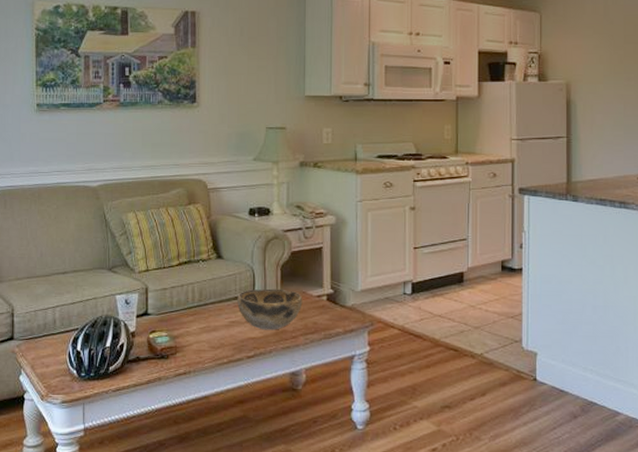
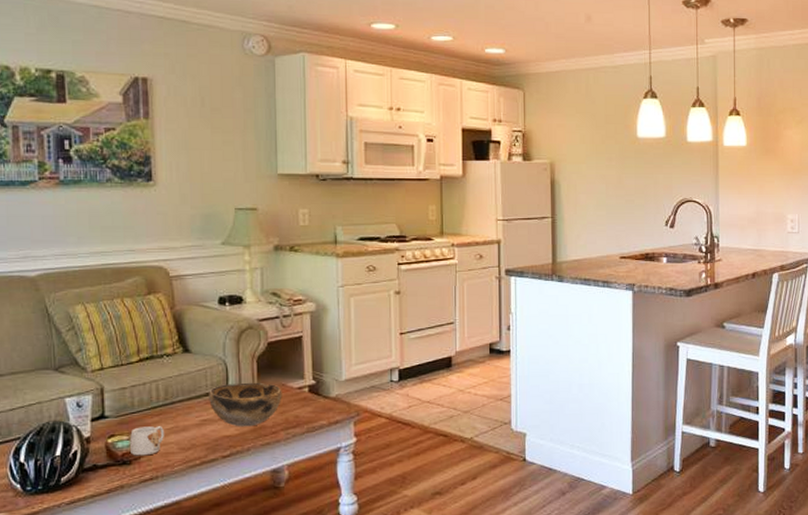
mug: none [167,325,197,352] -> present [129,426,164,456]

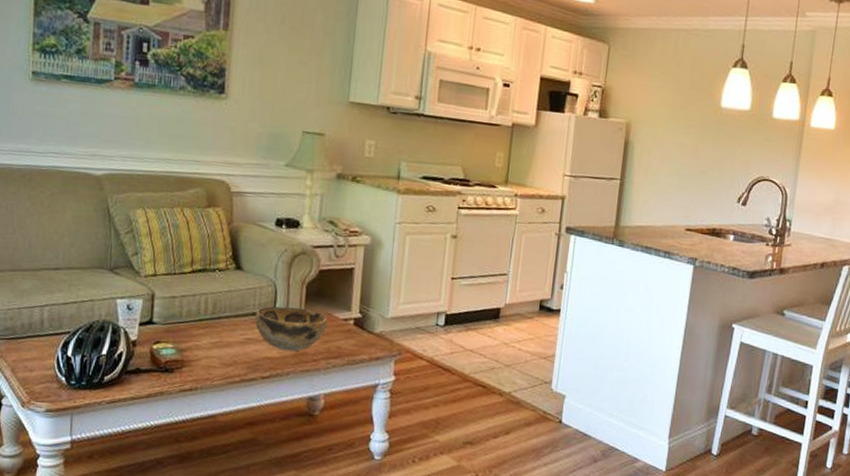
mug: present [129,426,164,456] -> none [173,337,208,367]

